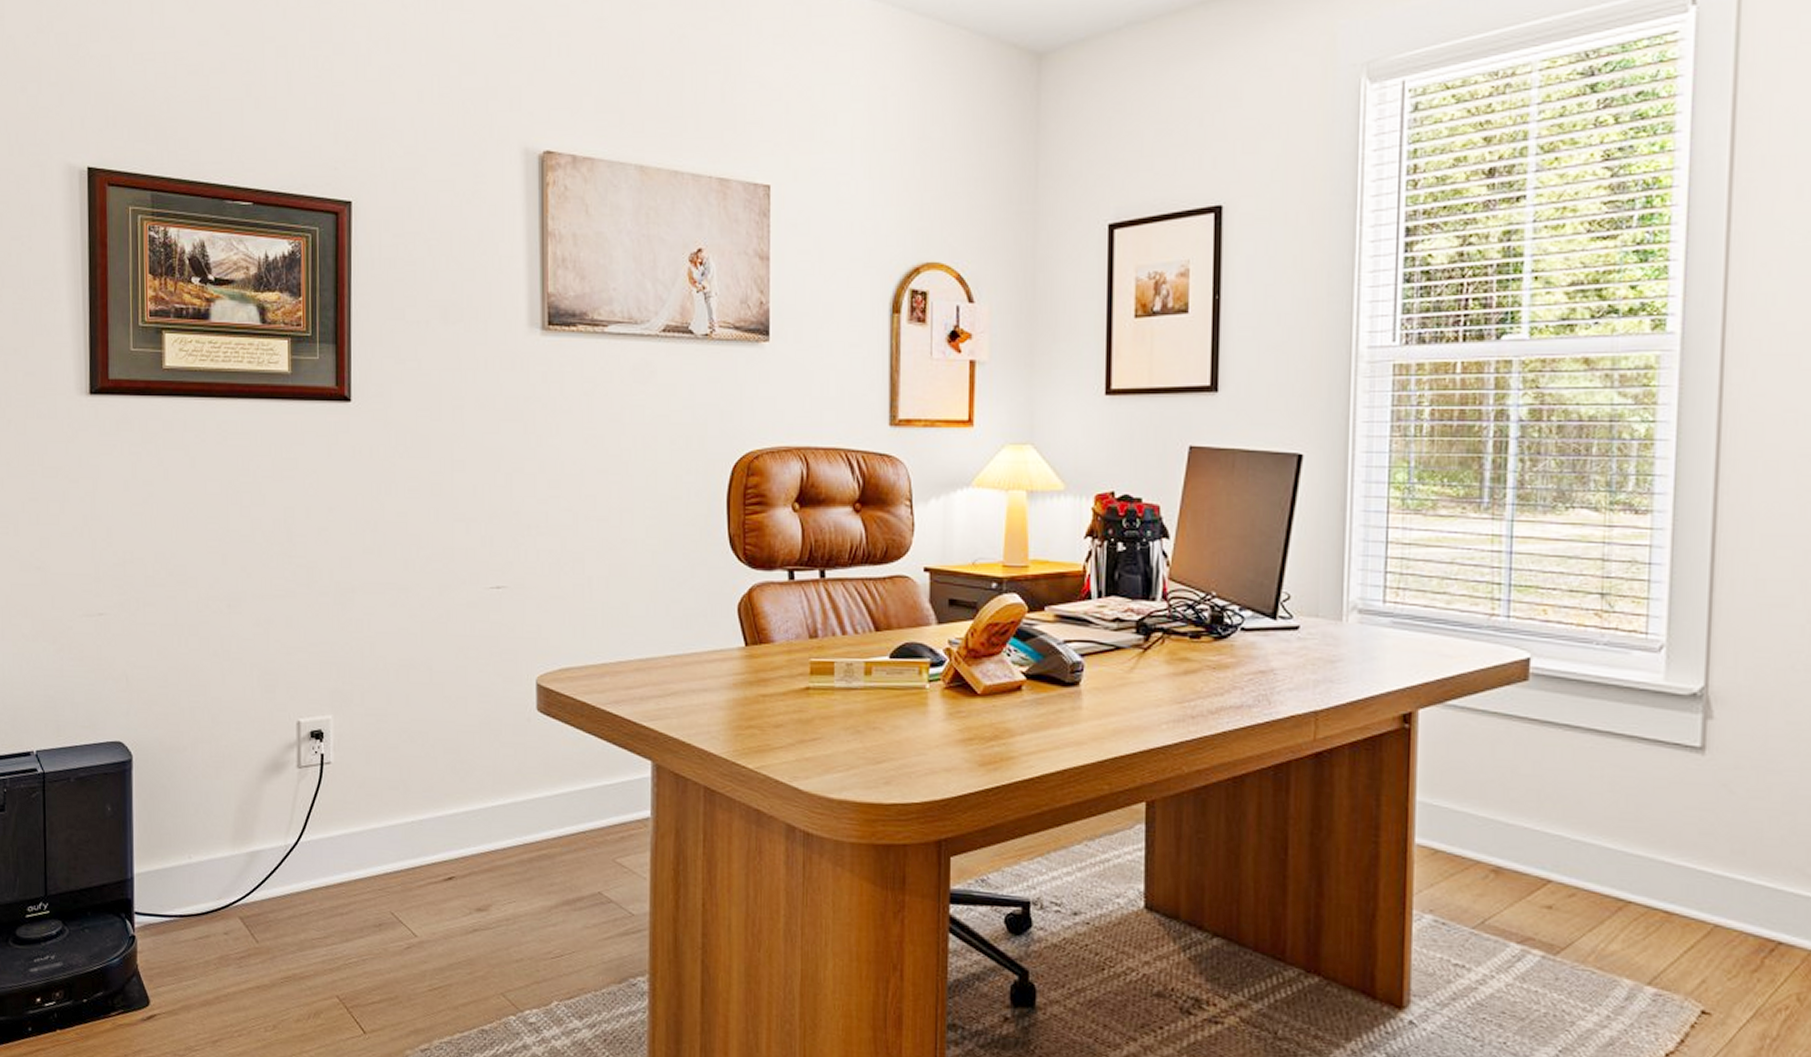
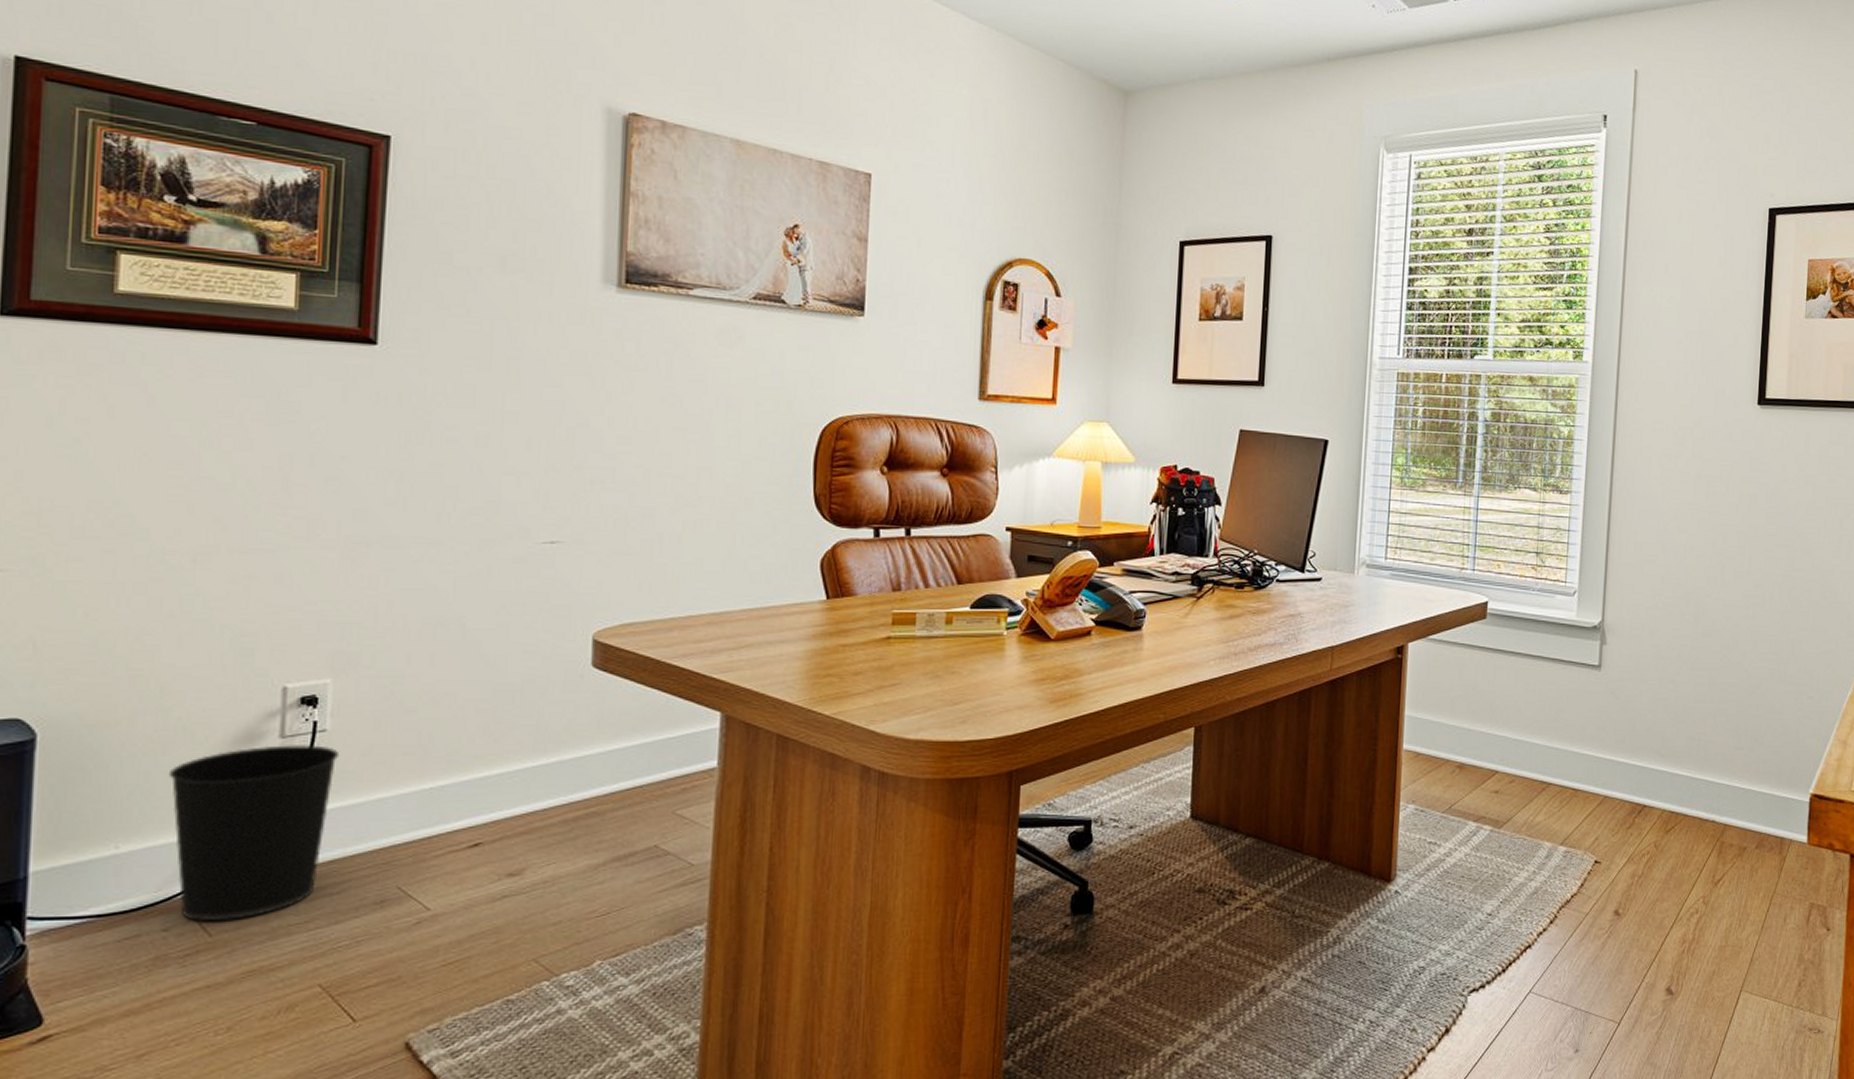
wastebasket: none [221,774,342,930] -> present [168,745,340,921]

